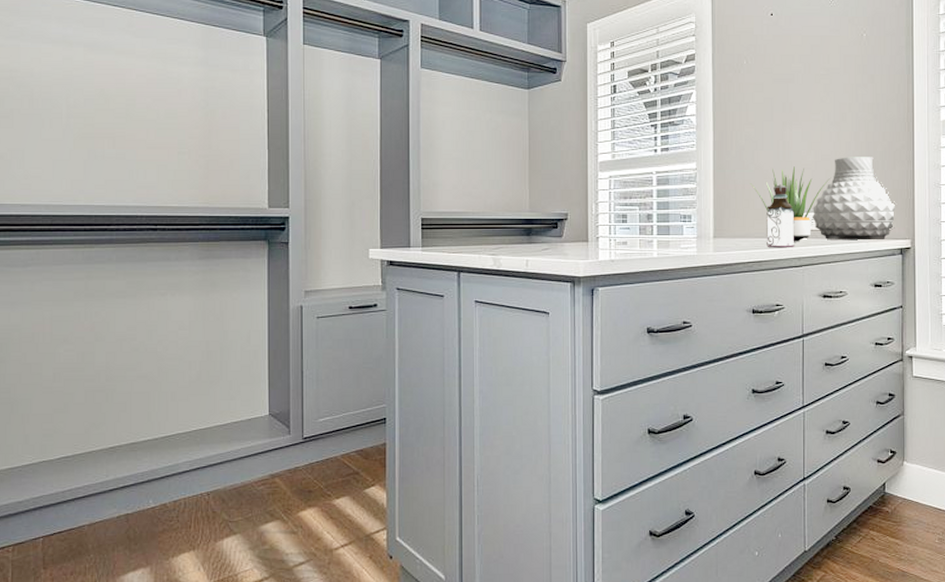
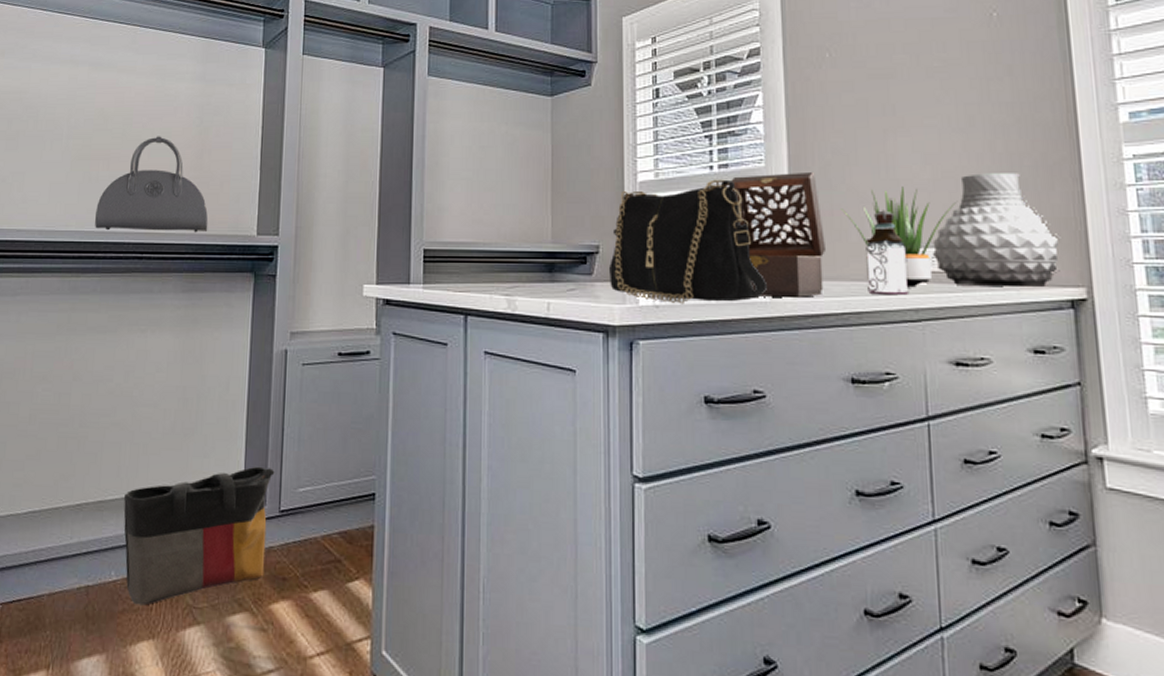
handbag: none [105,116,220,206] -> present [95,136,209,233]
tote bag: none [157,403,297,525] -> present [123,466,275,606]
handbag: none [575,160,696,259] -> present [608,179,768,305]
jewelry box: none [670,155,738,251] -> present [731,173,825,297]

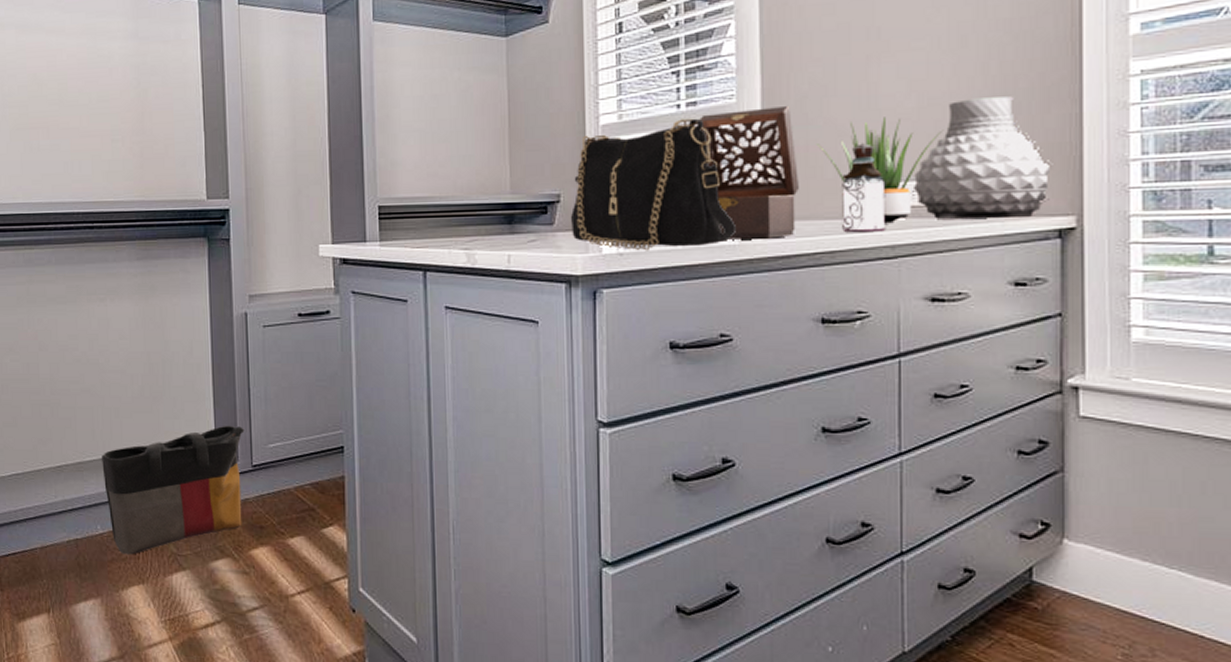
handbag: present [95,136,209,233] -> none [41,100,157,201]

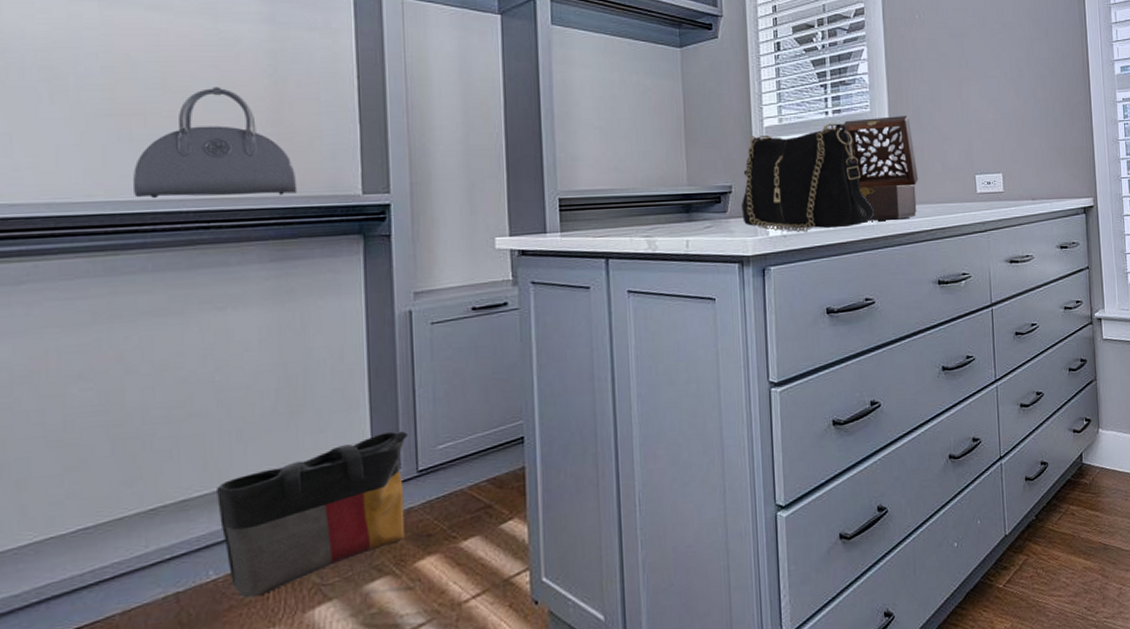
handbag: none [41,100,157,201] -> present [133,87,298,199]
potted plant: present [816,117,944,224] -> none [928,126,1012,206]
perfume bottle: present [842,143,886,233] -> none [947,145,979,214]
vase: present [912,96,1049,220] -> none [994,113,1077,202]

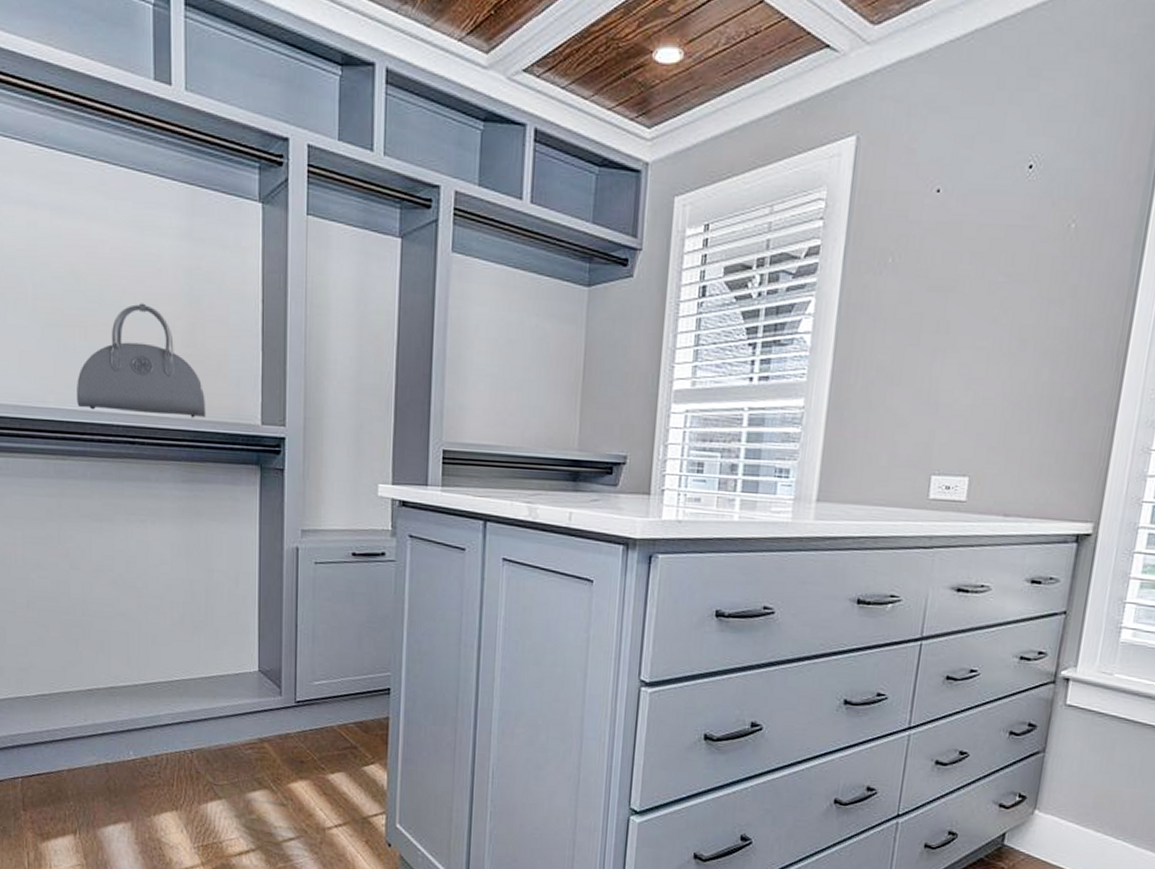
tote bag: present [217,431,408,599] -> none [137,659,290,782]
handbag: present [741,123,875,233] -> none [634,392,792,521]
jewelry box: present [843,116,918,221] -> none [768,390,856,520]

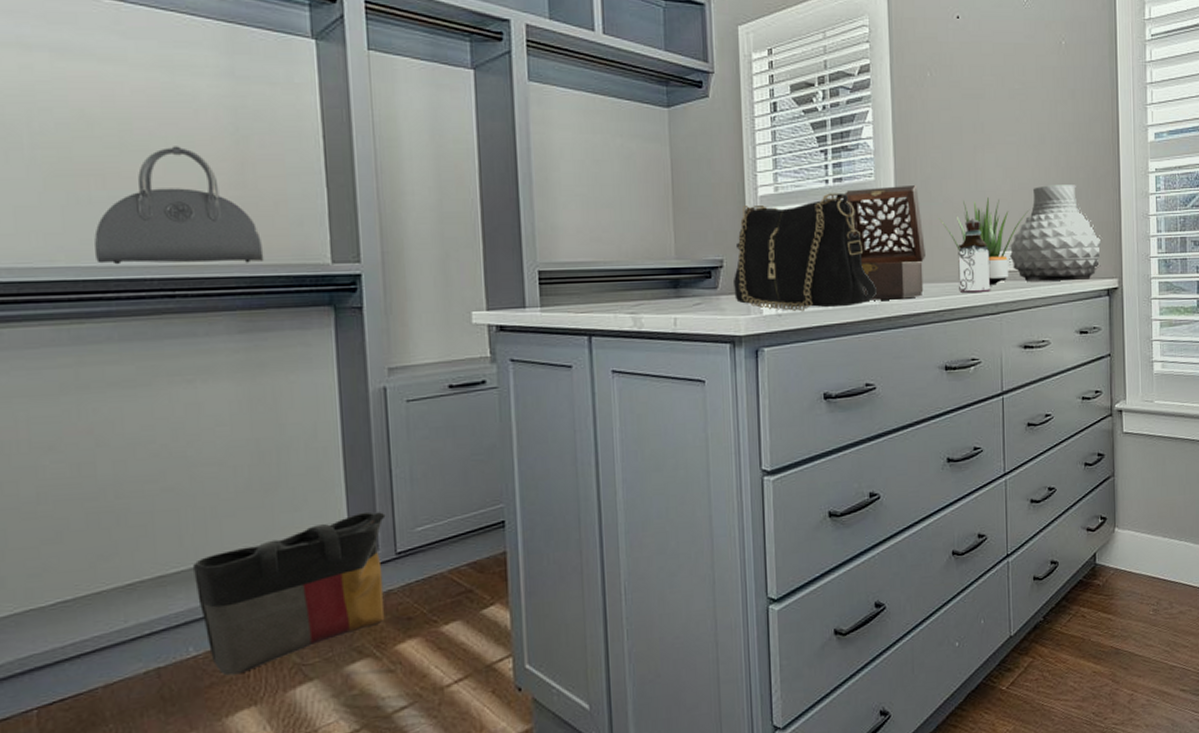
tote bag: none [137,659,290,782] -> present [193,511,386,676]
handbag: none [634,392,792,521] -> present [732,192,878,312]
jewelry box: none [768,390,856,520] -> present [845,186,925,300]
potted plant: none [875,411,992,515] -> present [938,197,1030,286]
perfume bottle: none [888,435,933,523] -> present [958,219,991,294]
vase: none [956,402,1079,522] -> present [1009,185,1101,283]

